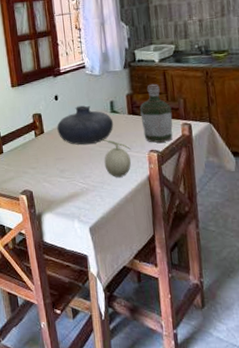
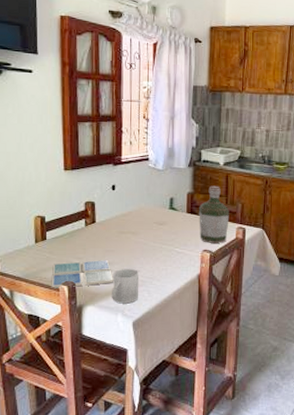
drink coaster: none [11,168,67,199] -> present [51,260,114,289]
vase: present [57,105,114,145] -> none [110,199,171,239]
mug: none [65,174,92,210] -> present [112,268,138,304]
fruit: present [103,139,131,177] -> none [156,235,186,274]

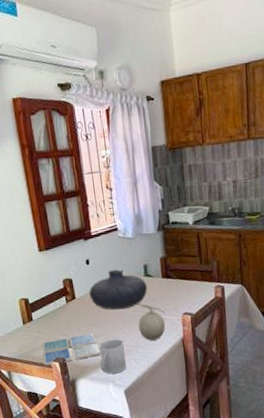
vase: none [110,199,171,239] -> present [89,269,148,310]
fruit: none [156,235,186,274] -> present [137,303,166,341]
bottle: present [199,185,229,244] -> none [173,246,206,306]

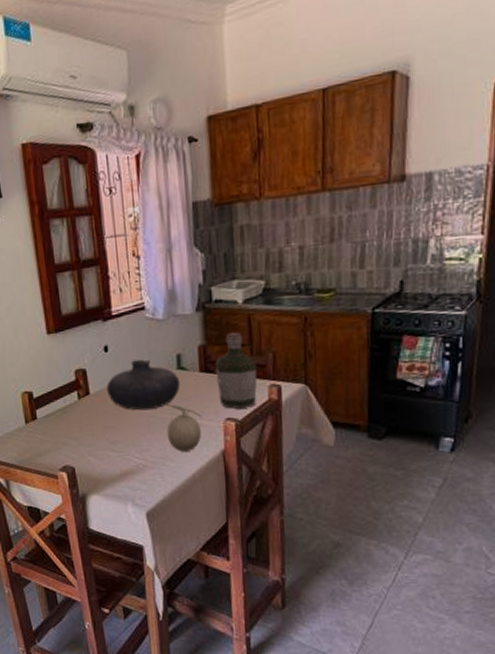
drink coaster: present [42,333,102,367] -> none [47,439,119,477]
mug: present [99,339,126,374] -> none [117,447,150,491]
bottle: none [173,246,206,306] -> present [215,332,258,410]

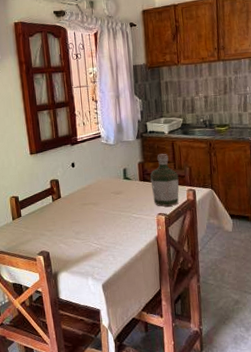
vase: present [106,359,181,411] -> none [73,172,126,209]
fruit: present [166,403,202,452] -> none [116,203,142,238]

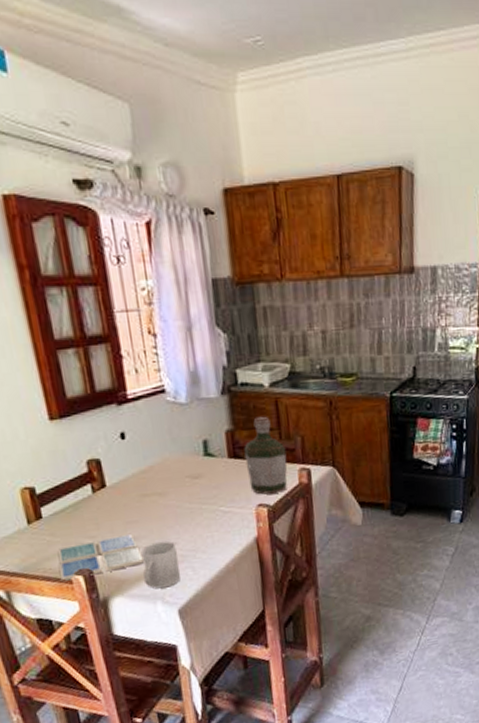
drink coaster: none [29,230,82,260] -> present [57,534,145,583]
mug: none [81,235,104,269] -> present [142,541,180,589]

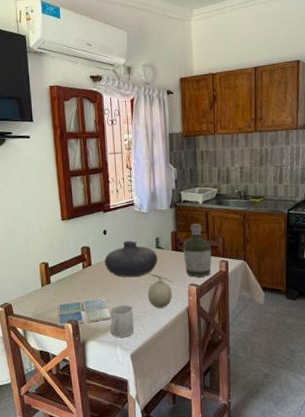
vase: none [125,446,209,502] -> present [104,241,158,278]
fruit: none [194,492,234,542] -> present [147,272,173,308]

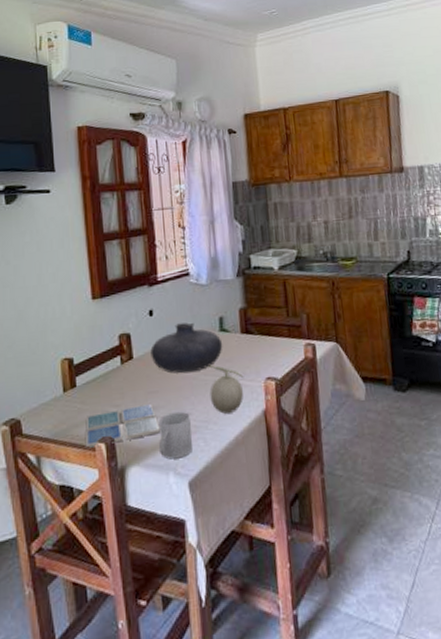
bottle: present [183,223,212,278] -> none [255,295,294,369]

